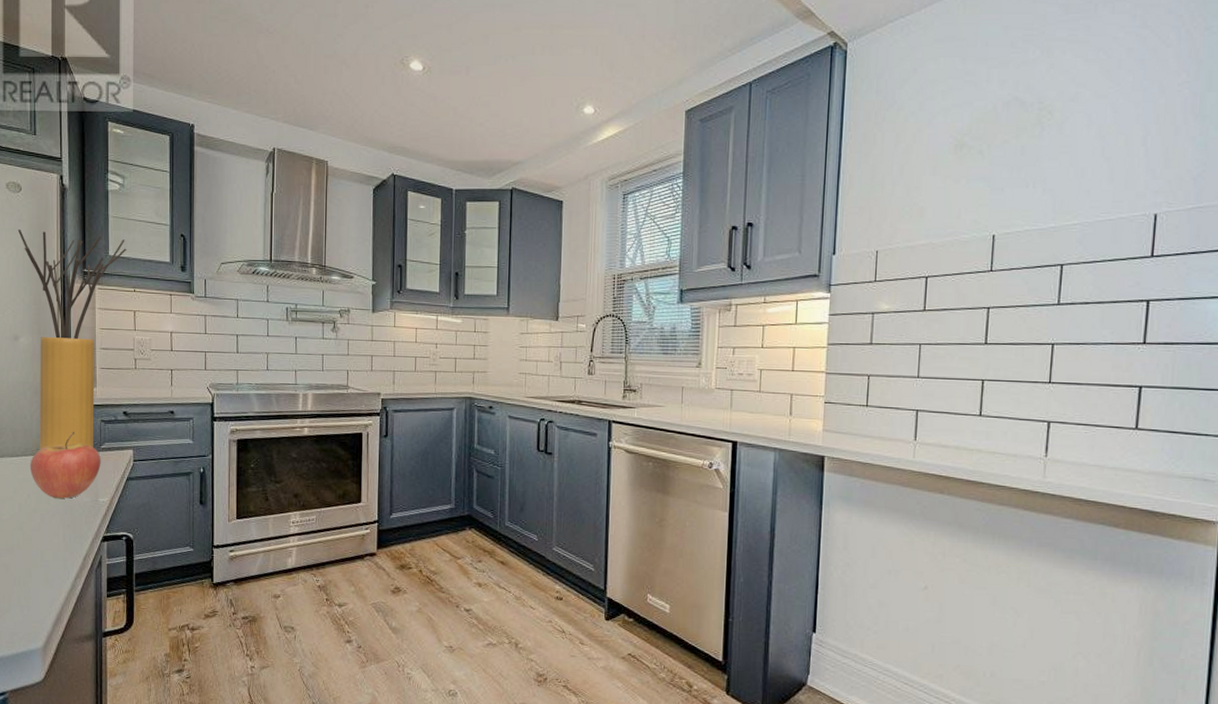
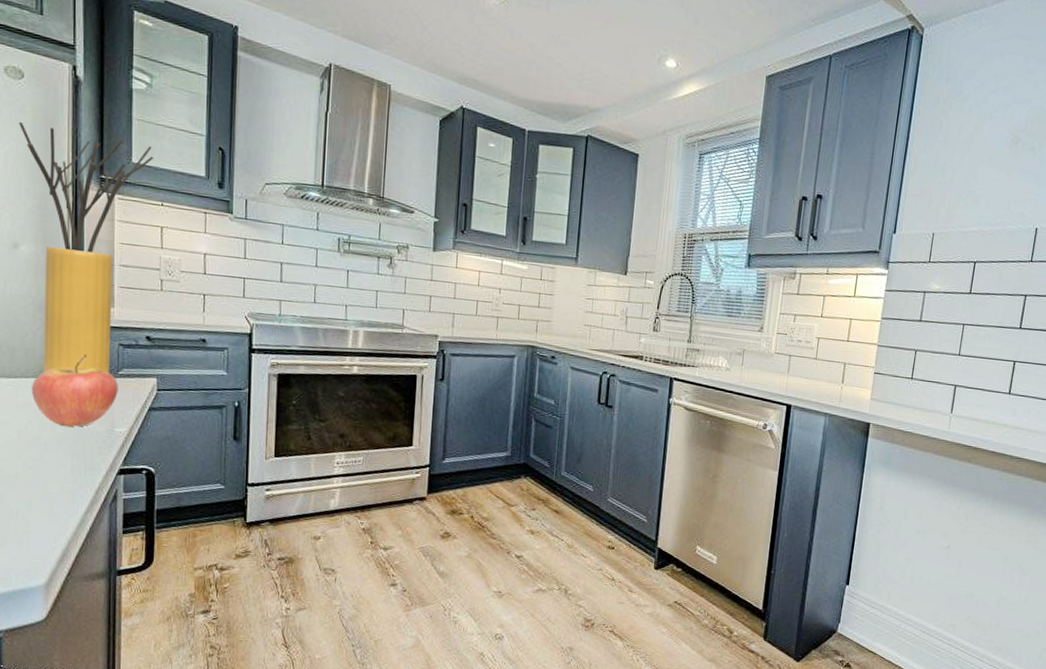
dish rack: none [573,382,682,410] -> present [637,338,743,371]

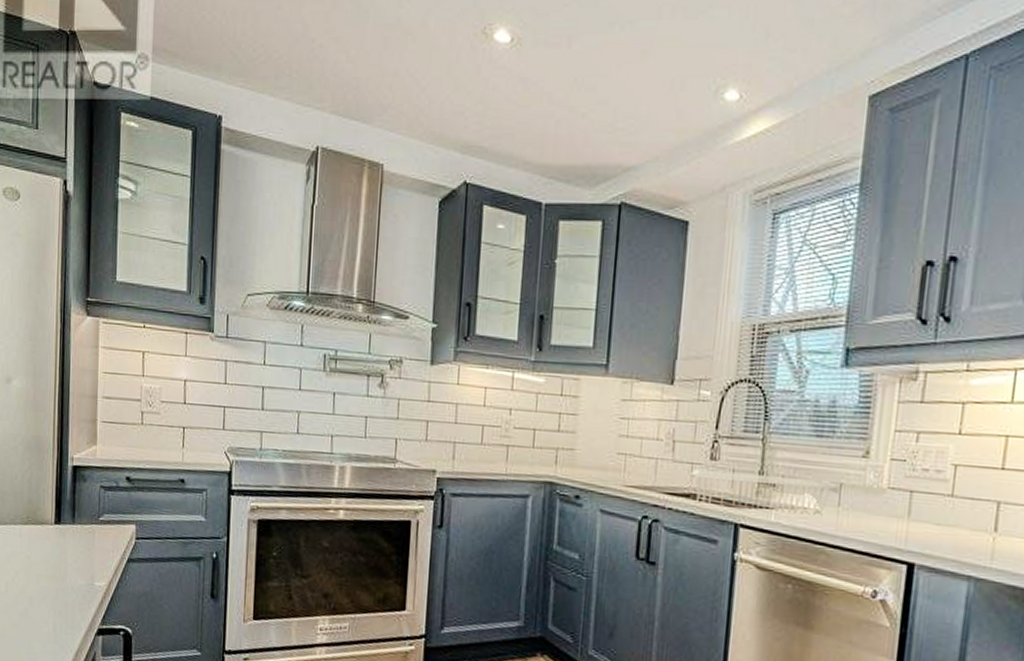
vase: present [18,122,153,374] -> none [14,247,136,520]
fruit: present [31,354,118,427] -> none [18,498,99,580]

